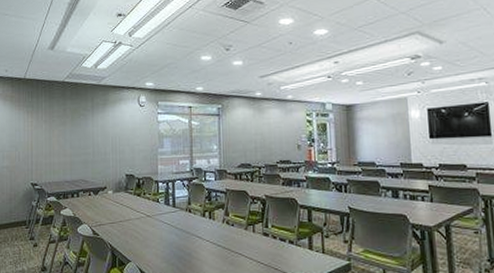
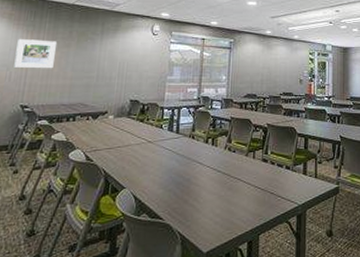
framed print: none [21,119,55,148] -> present [14,39,58,69]

